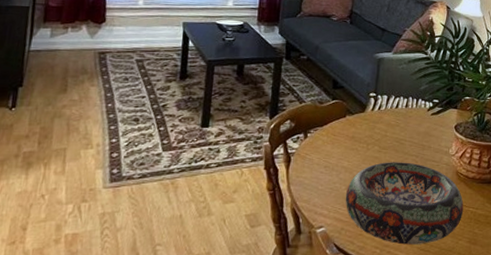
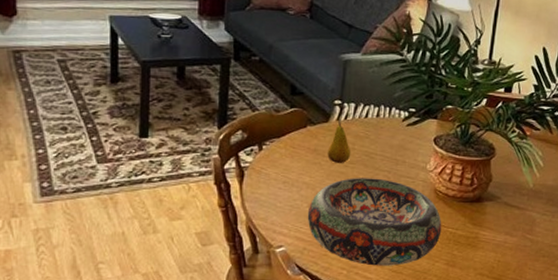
fruit: none [363,108,384,149] -> present [327,118,351,163]

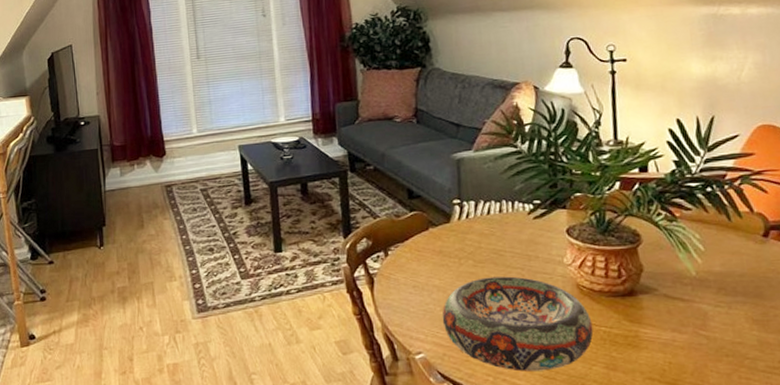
fruit: present [327,118,351,163] -> none [453,217,479,263]

